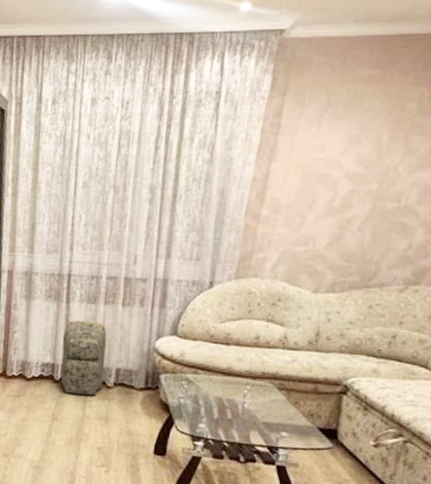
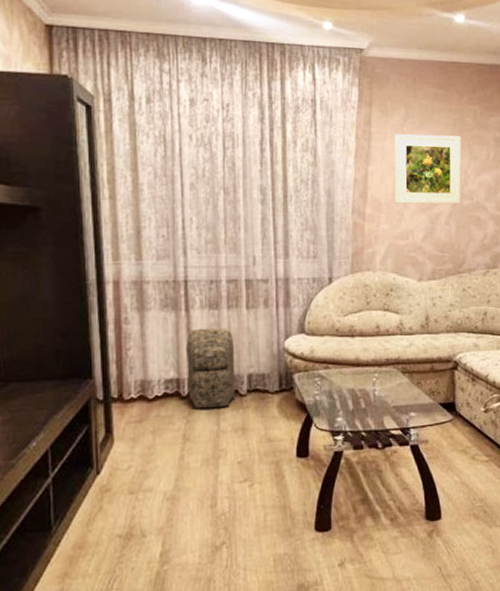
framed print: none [297,125,397,208] -> present [394,134,462,205]

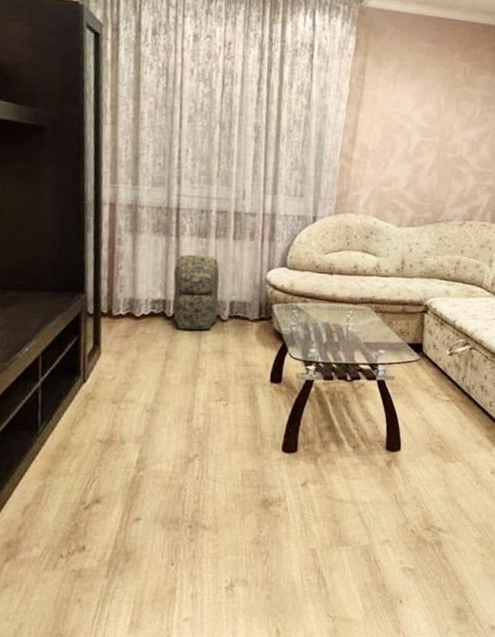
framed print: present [394,134,462,205] -> none [381,84,450,157]

